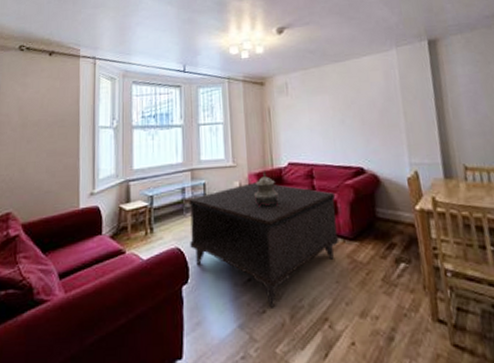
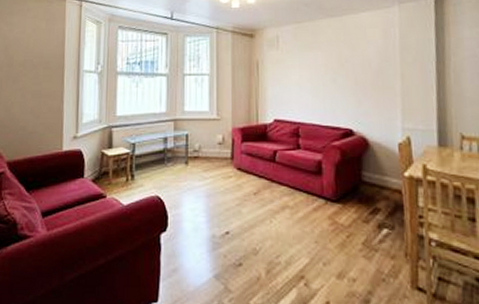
coffee table: present [189,181,340,308] -> none [170,136,322,262]
decorative urn: present [253,171,280,207] -> none [236,126,262,162]

